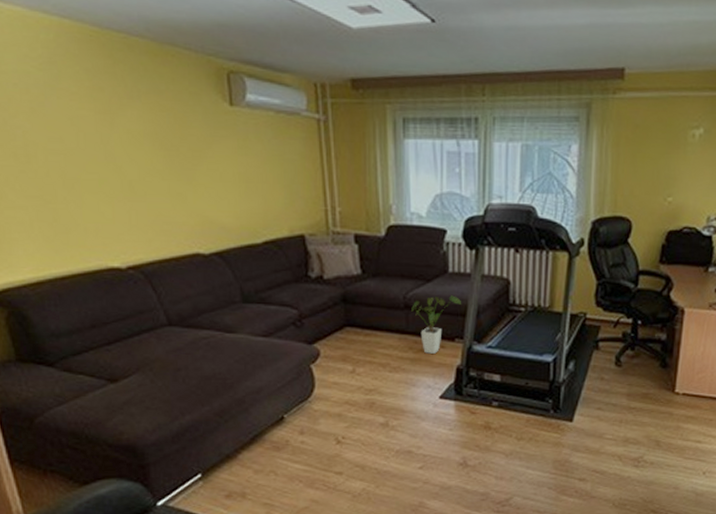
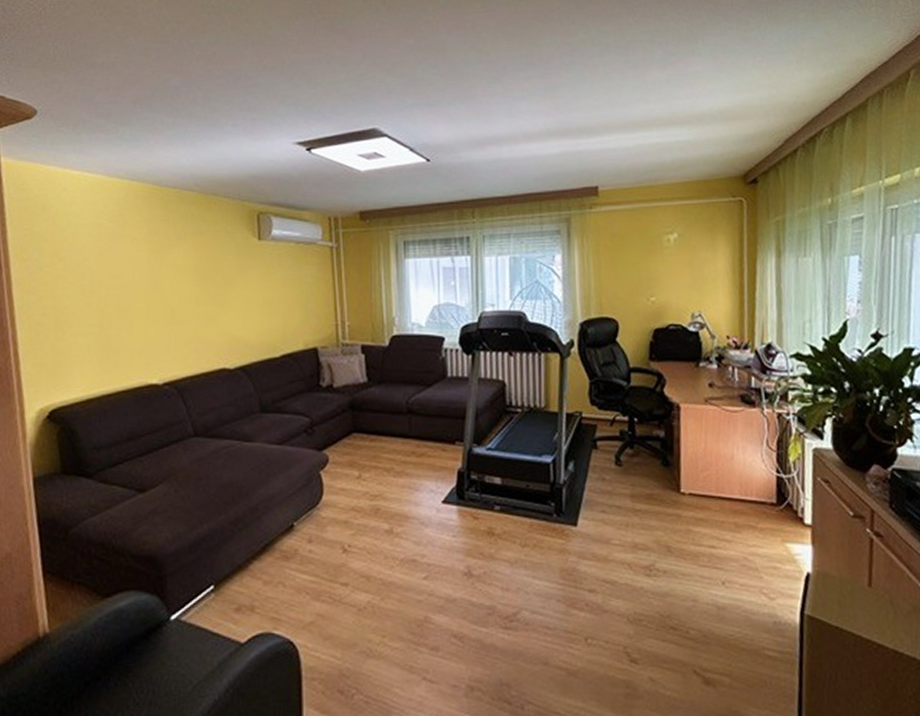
house plant: present [411,294,461,354] -> none [414,398,460,457]

